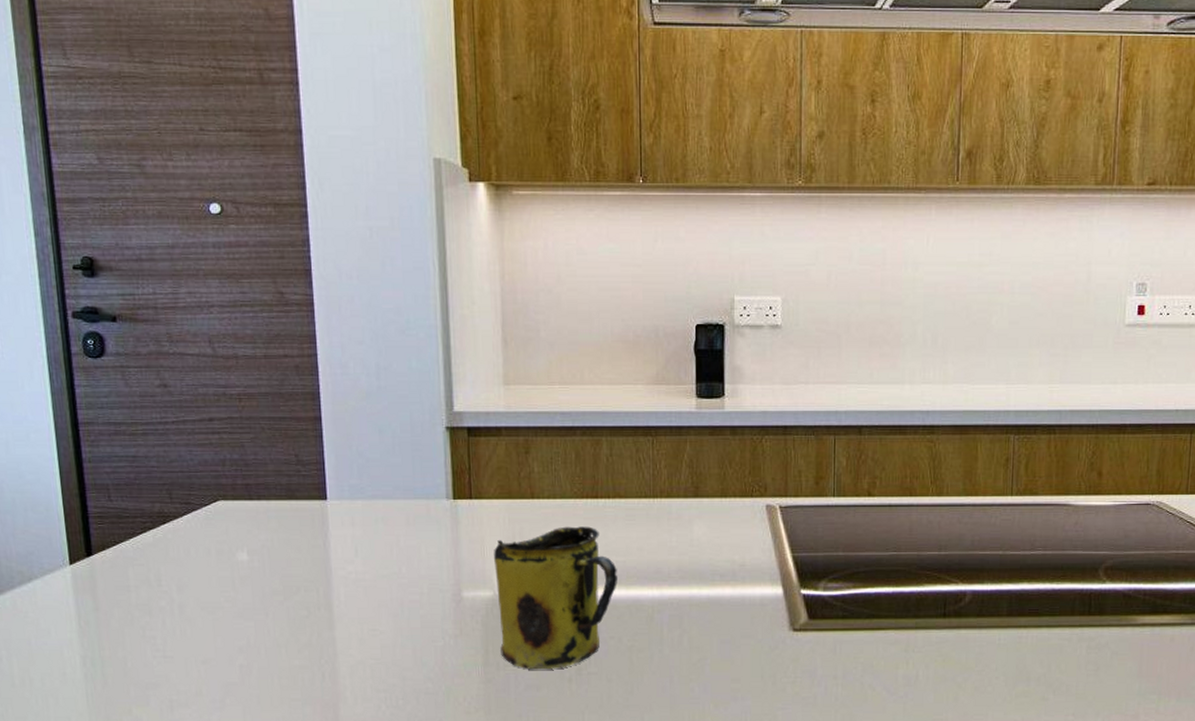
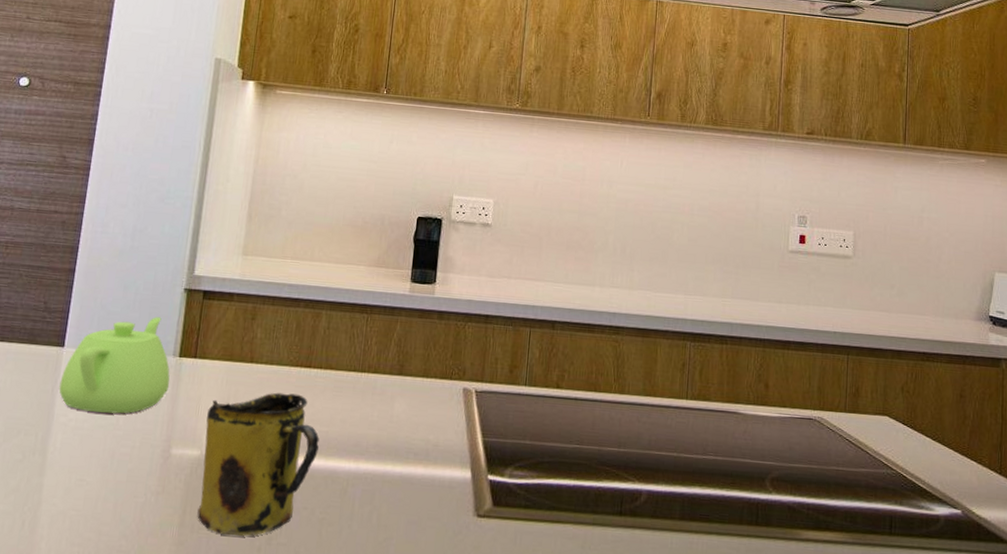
teapot: none [330,460,448,562] -> present [59,317,170,414]

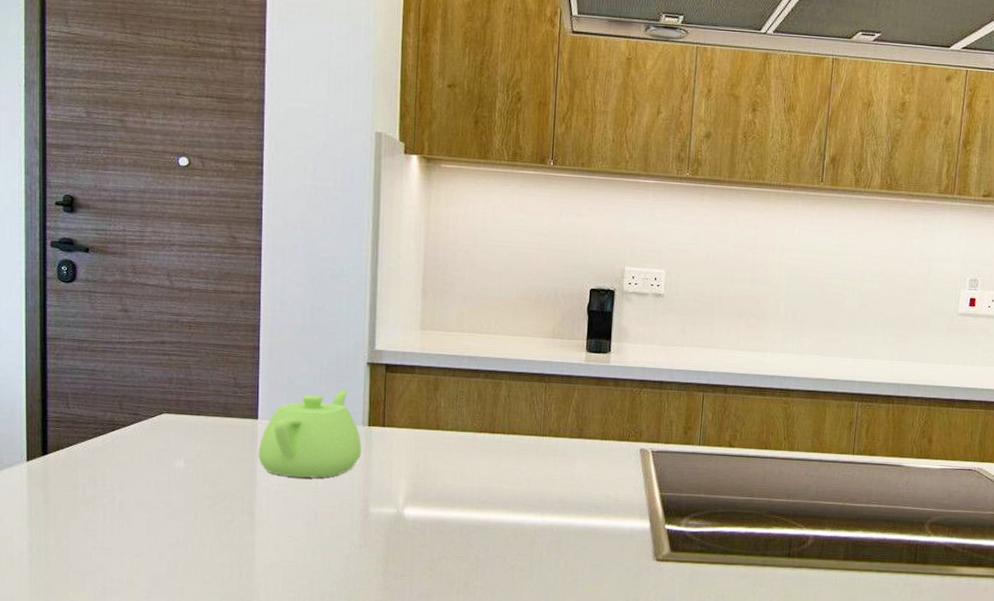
mug: present [197,392,319,537] -> none [399,456,507,581]

